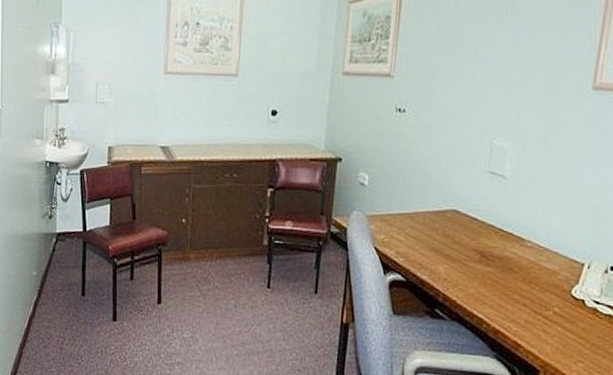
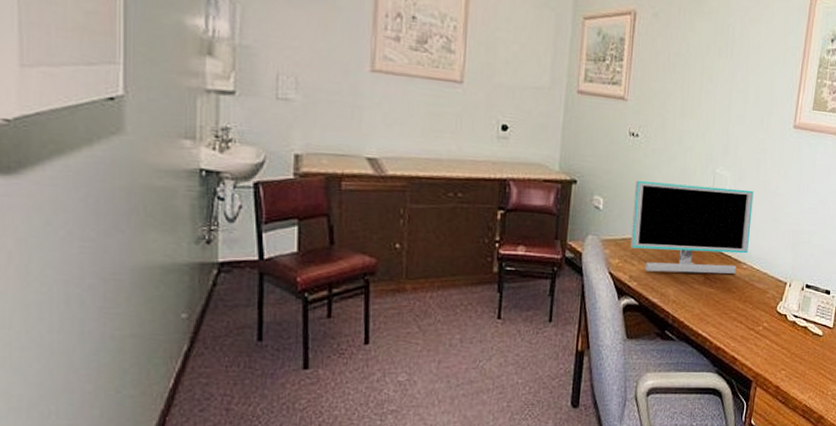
monitor: none [397,156,541,252] -> present [630,181,754,274]

